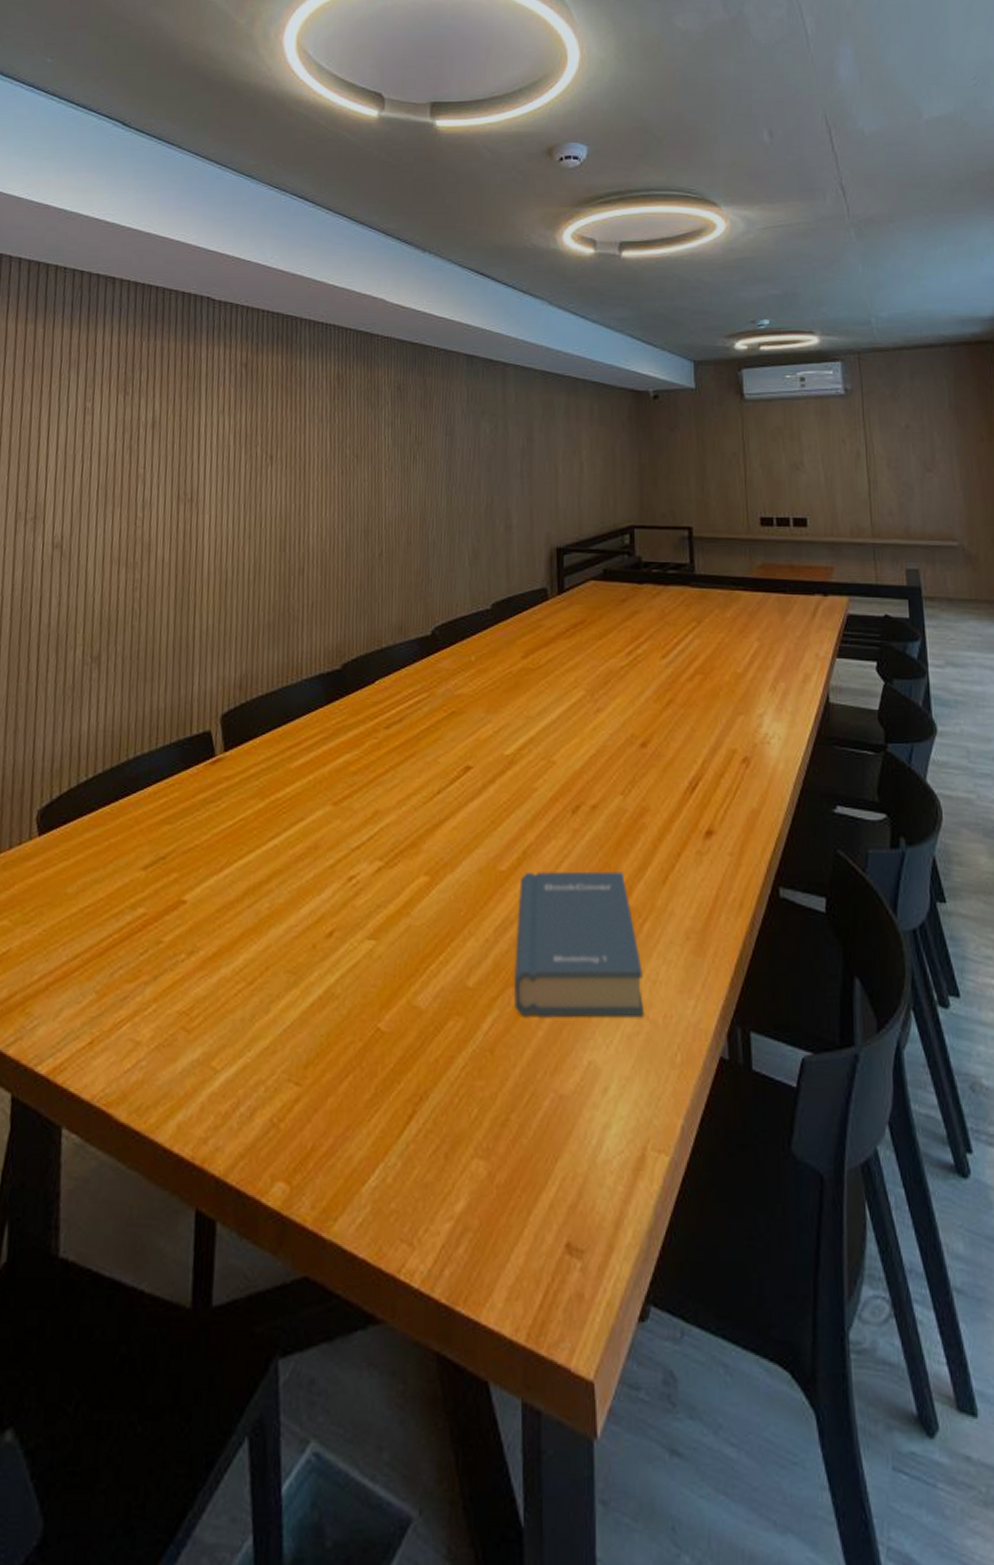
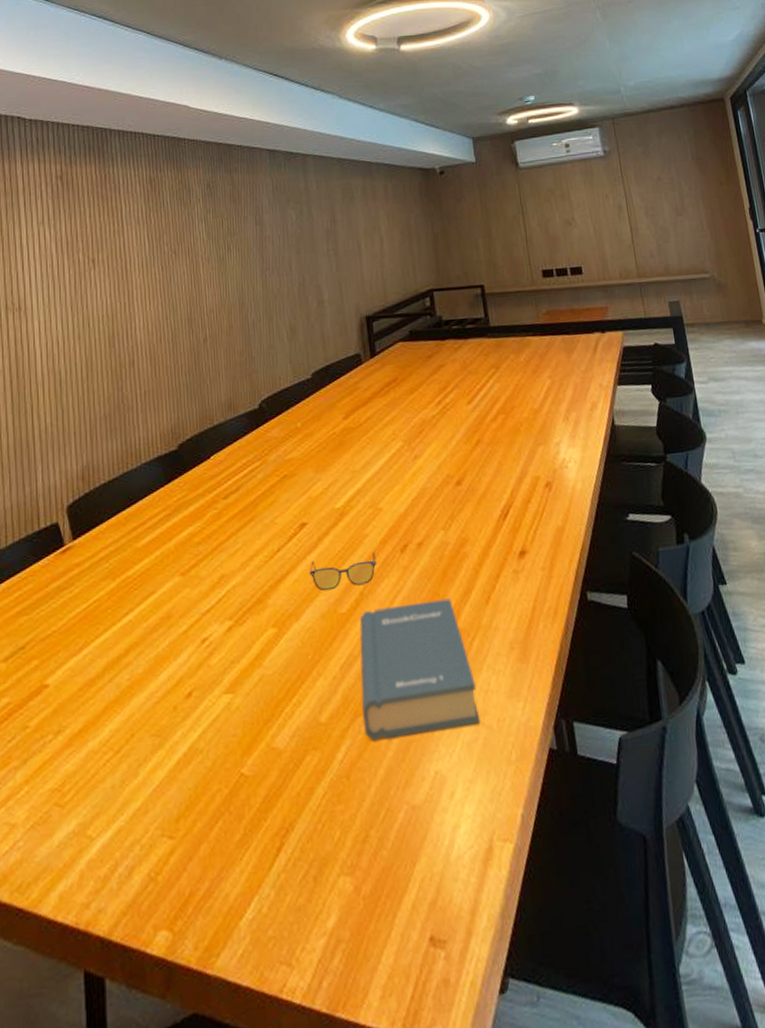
glasses: none [469,809,545,844] -> present [309,552,377,592]

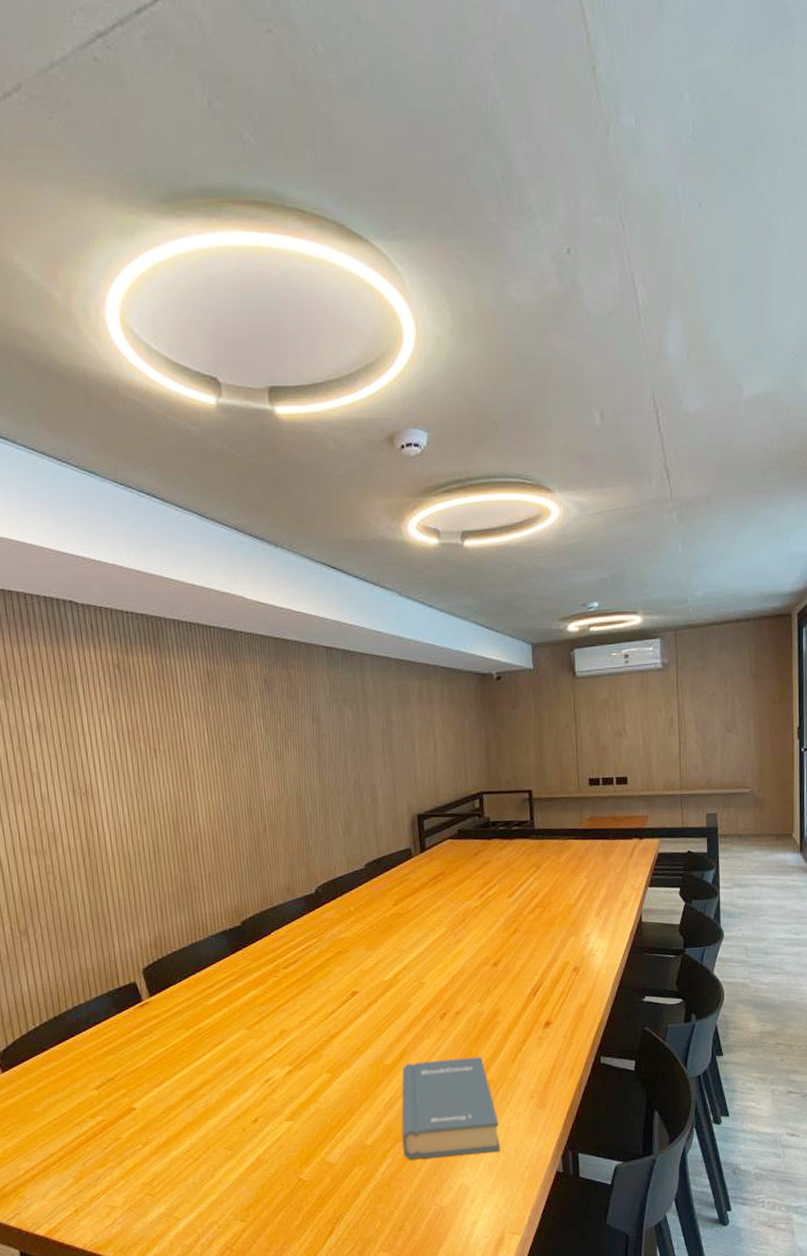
glasses: present [309,552,377,592] -> none [359,1018,419,1047]

